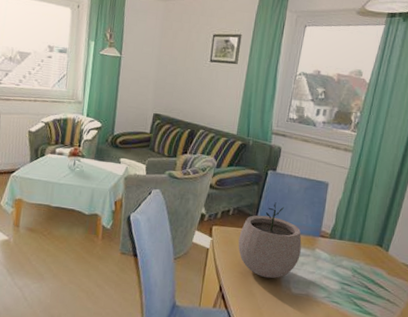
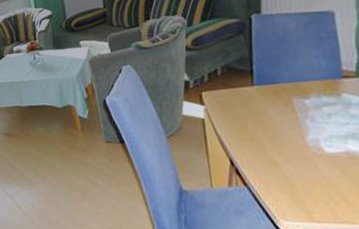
plant pot: present [238,202,302,279] -> none [236,49,324,141]

